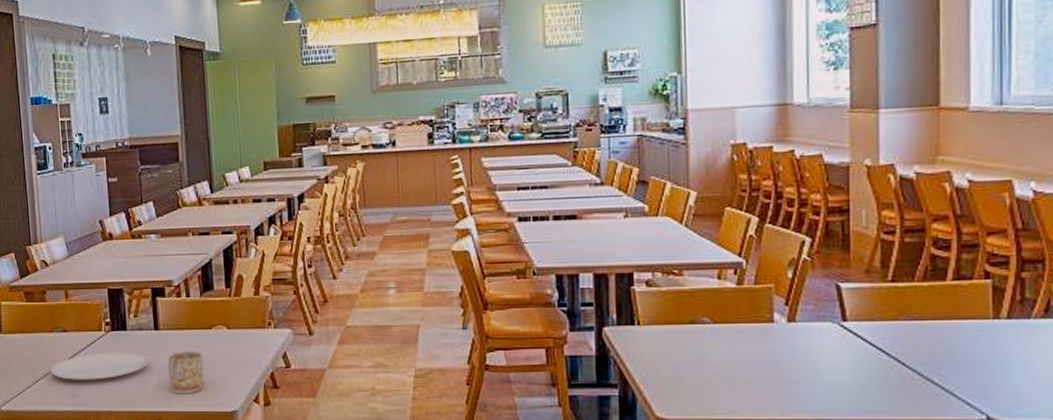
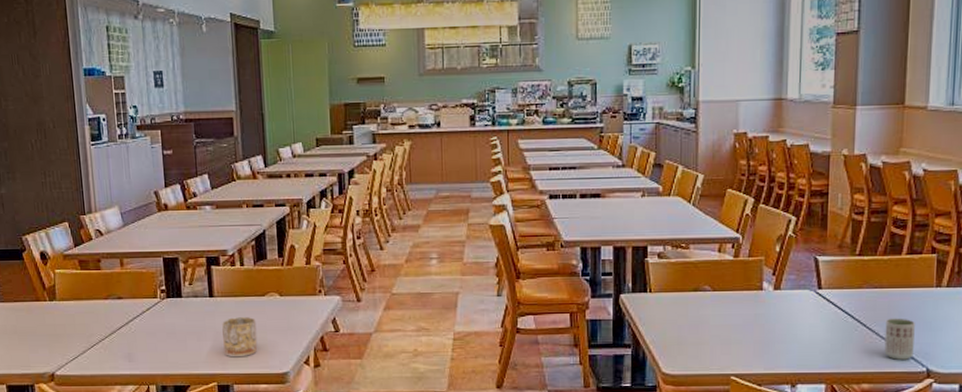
plate: present [50,352,149,380] -> none [105,318,203,345]
cup: none [930,355,968,405] -> present [884,318,915,360]

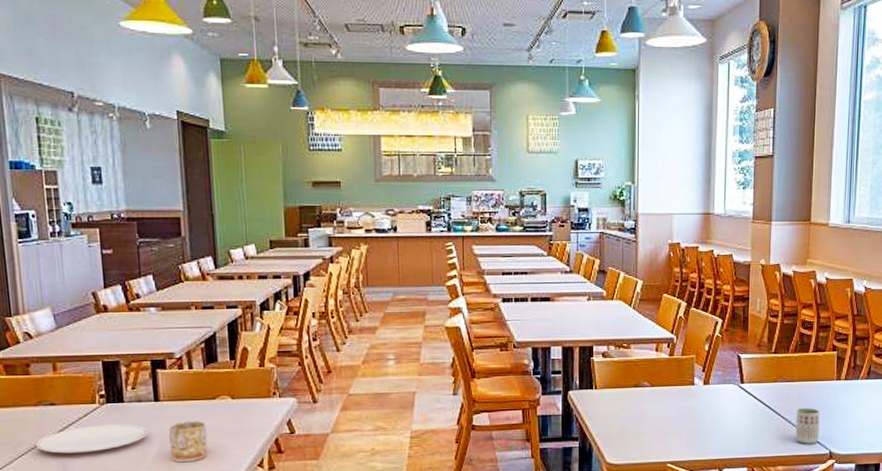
plate: none [105,318,203,345] -> present [35,424,148,454]

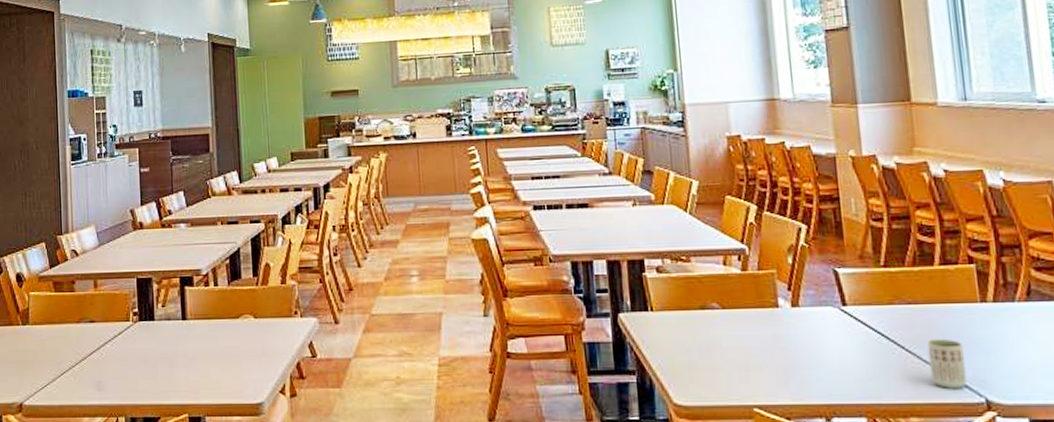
plate: present [35,424,148,454] -> none [76,343,176,373]
mug: present [169,421,208,463] -> none [195,341,231,386]

